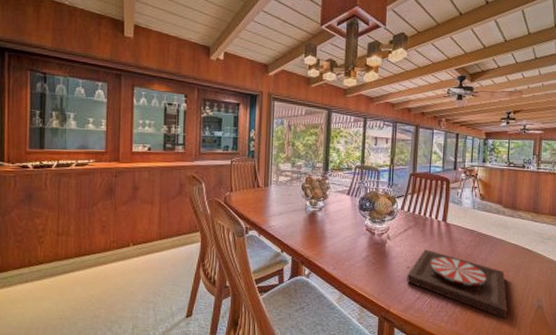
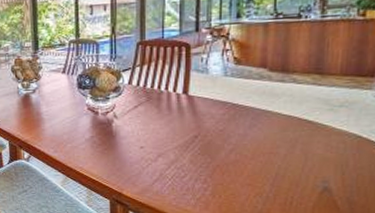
plate: present [407,249,508,320] -> none [141,127,278,204]

